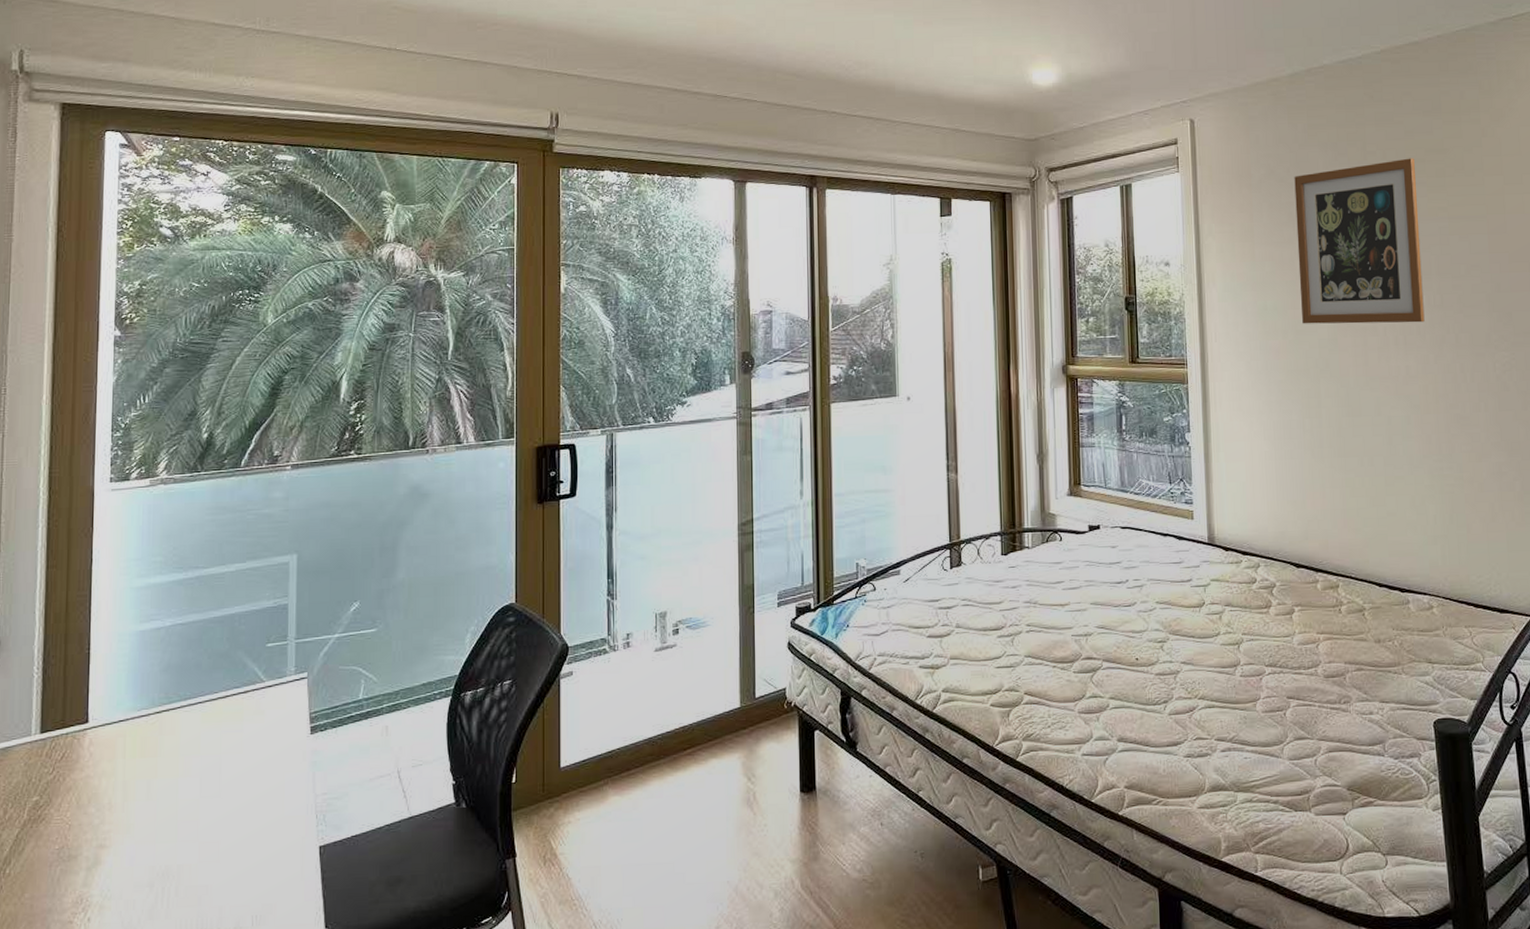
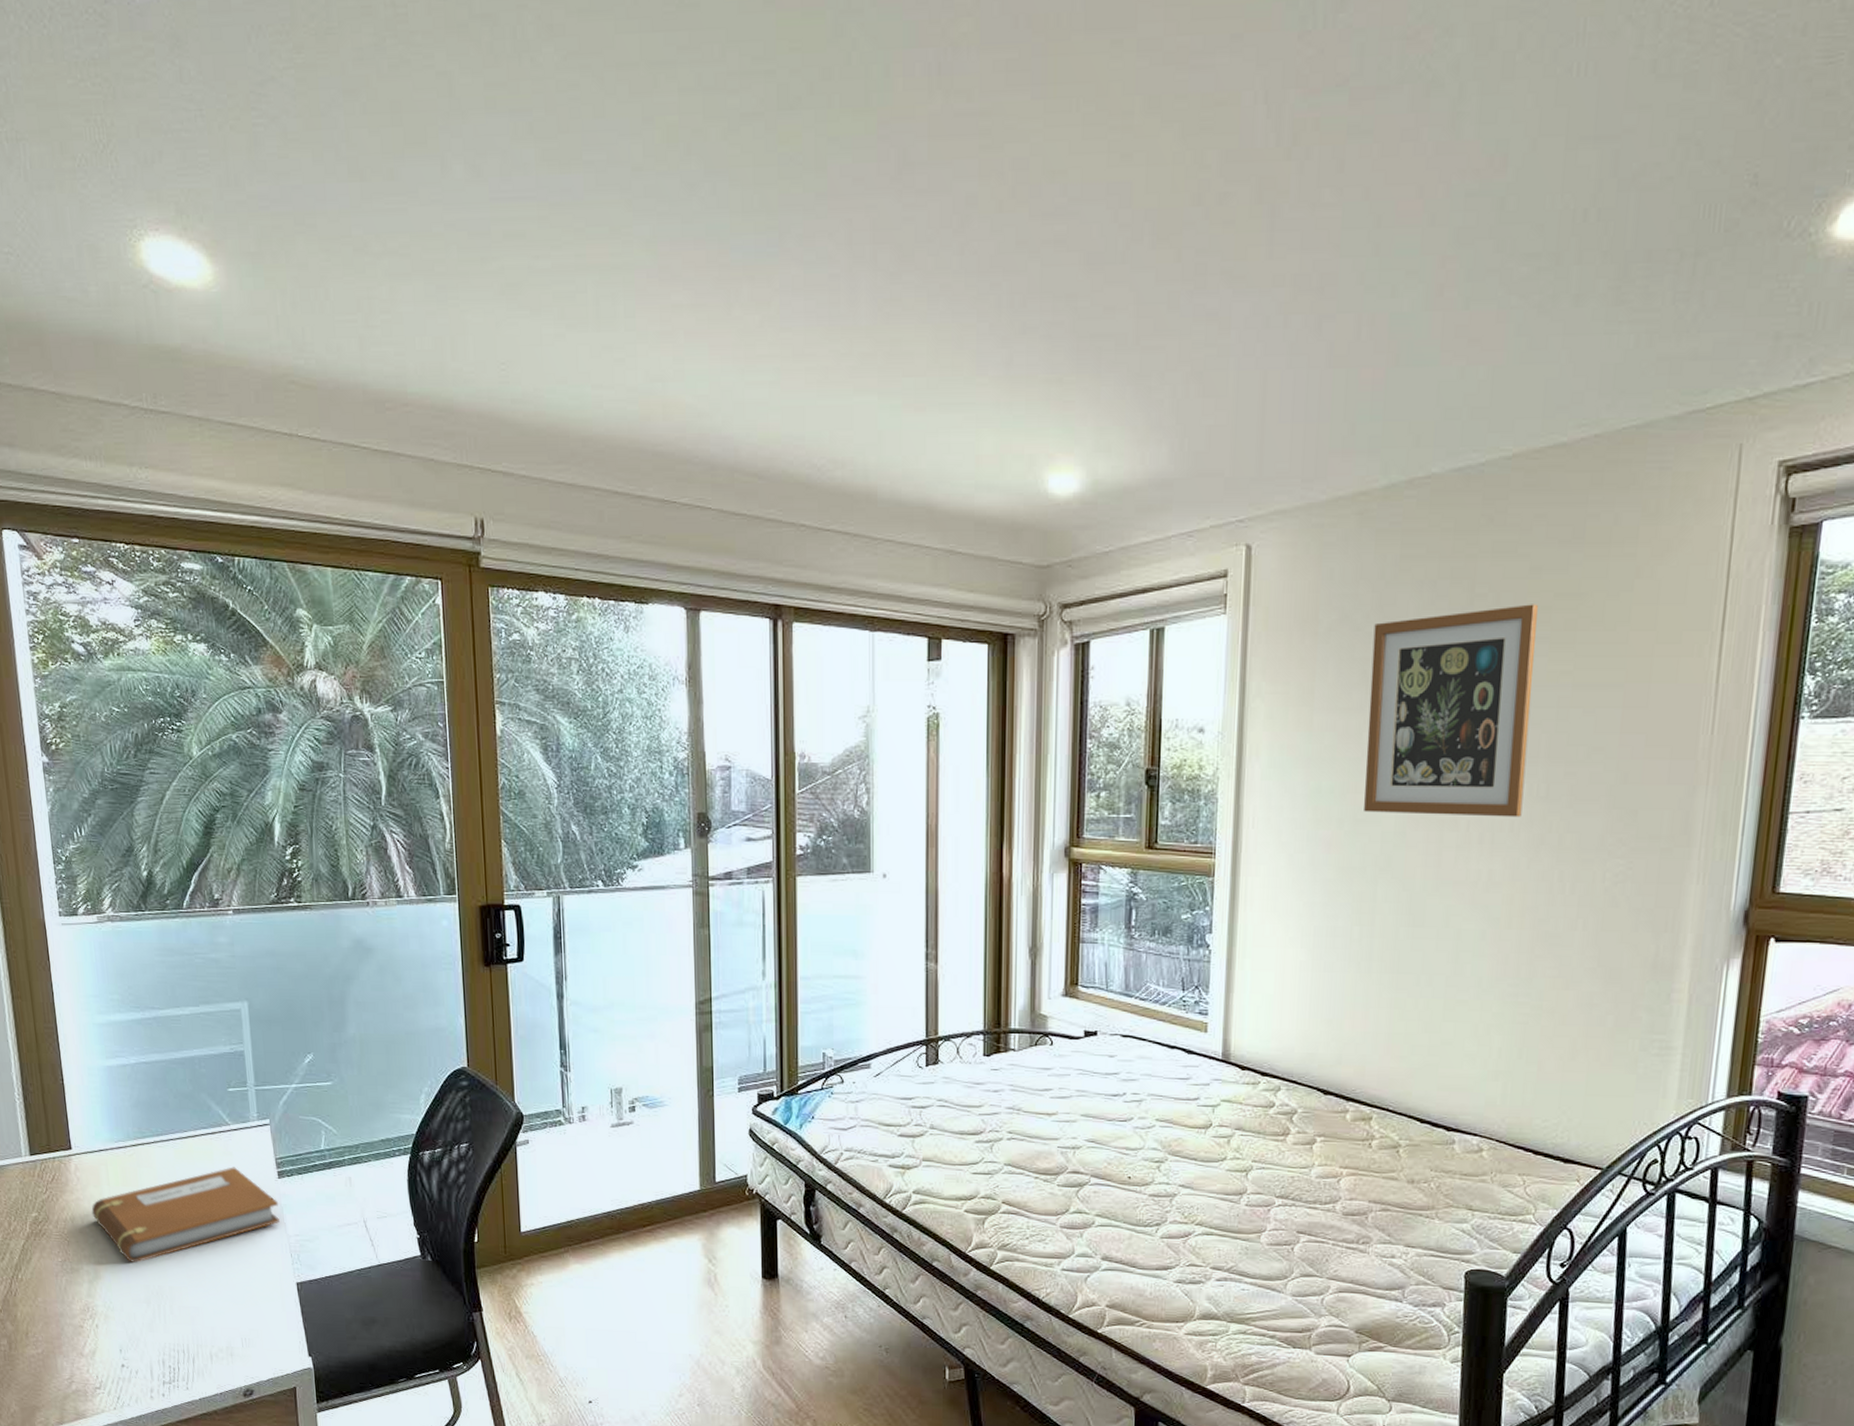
notebook: none [101,726,309,842] -> present [91,1167,280,1263]

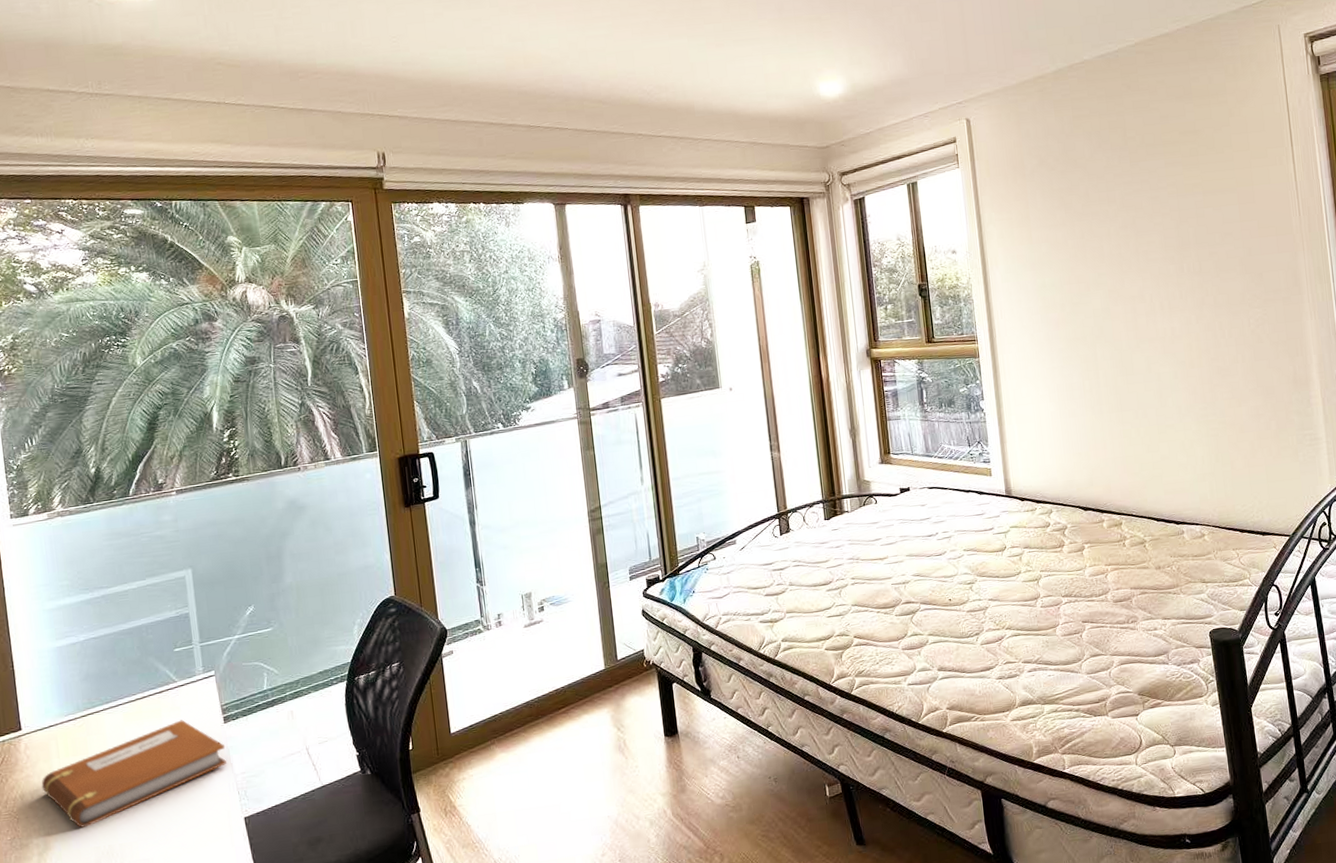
wall art: present [1364,604,1538,818] -> none [1063,140,1186,297]

